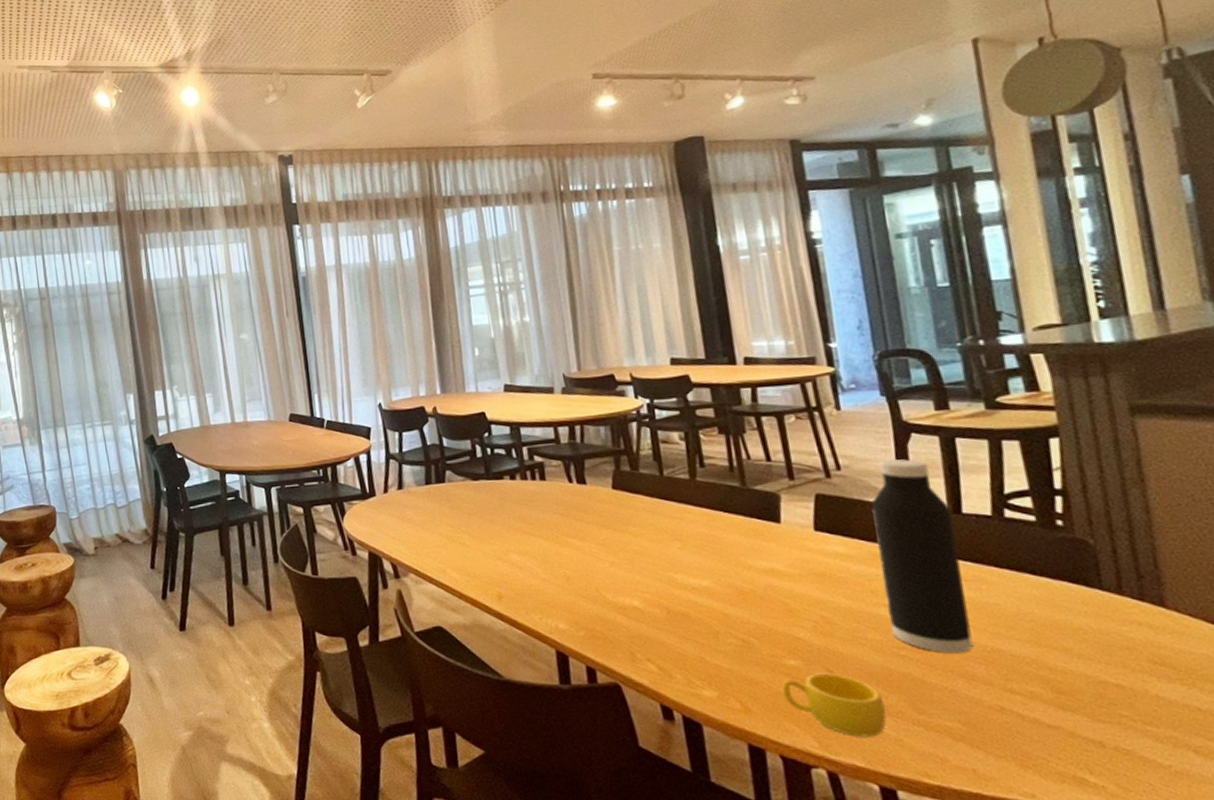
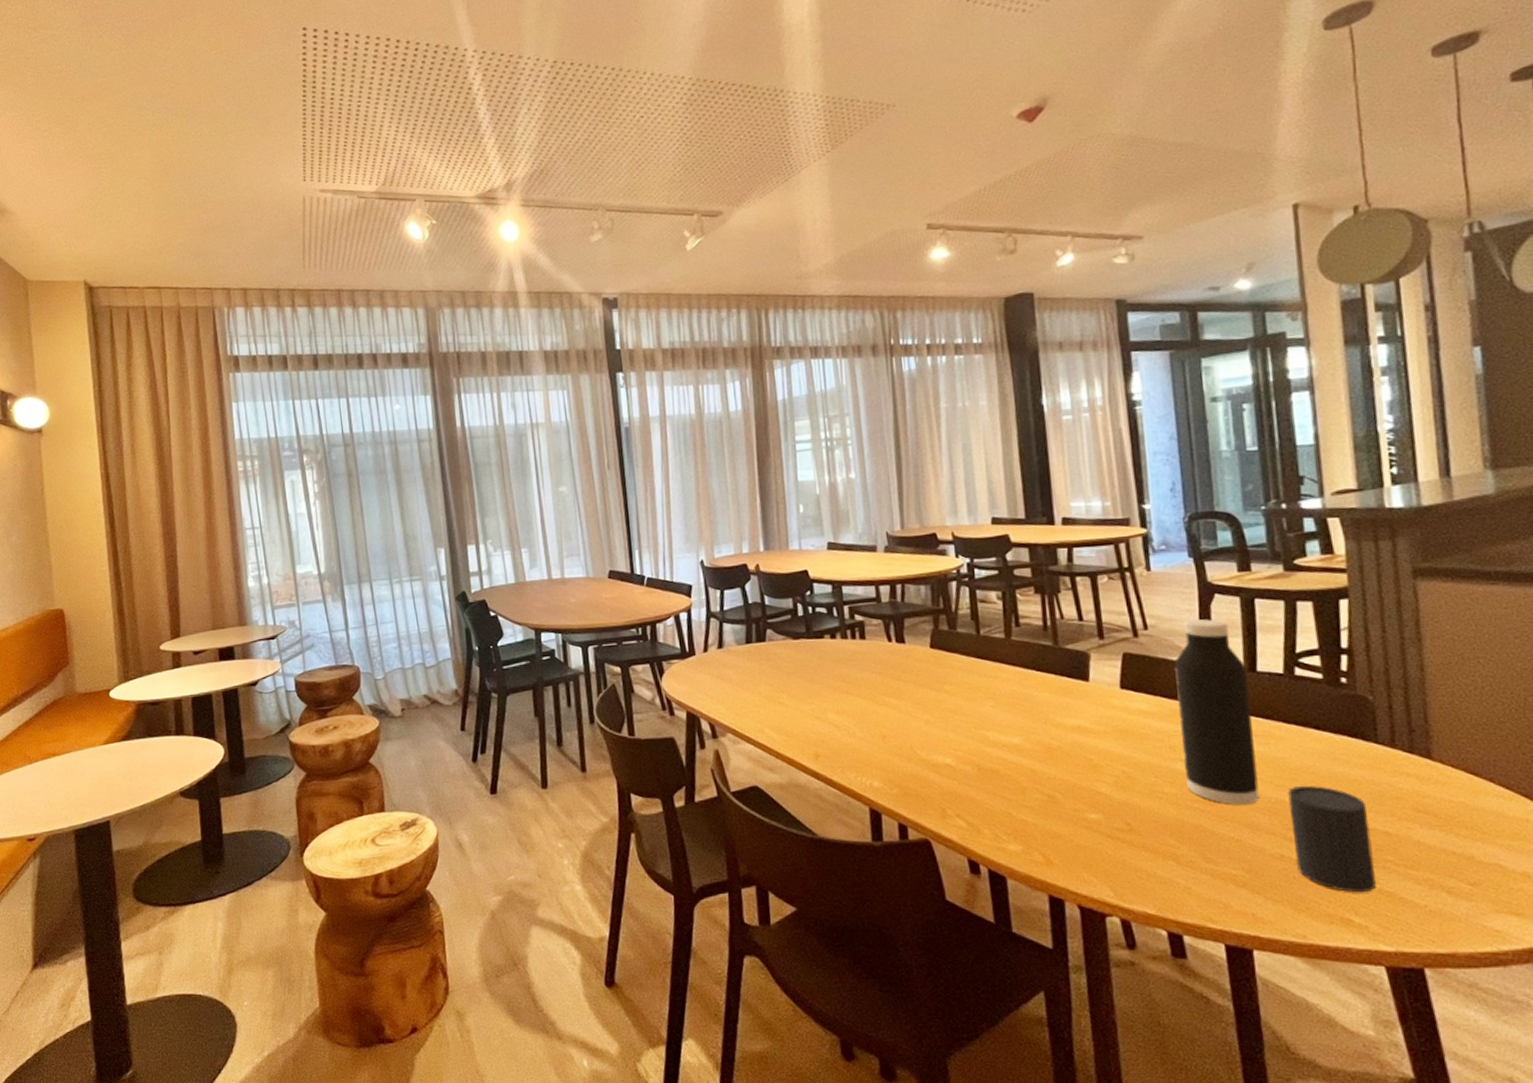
cup: present [781,673,888,737] -> none [1082,825,1179,886]
cup: none [1004,633,1111,750] -> present [1288,785,1376,893]

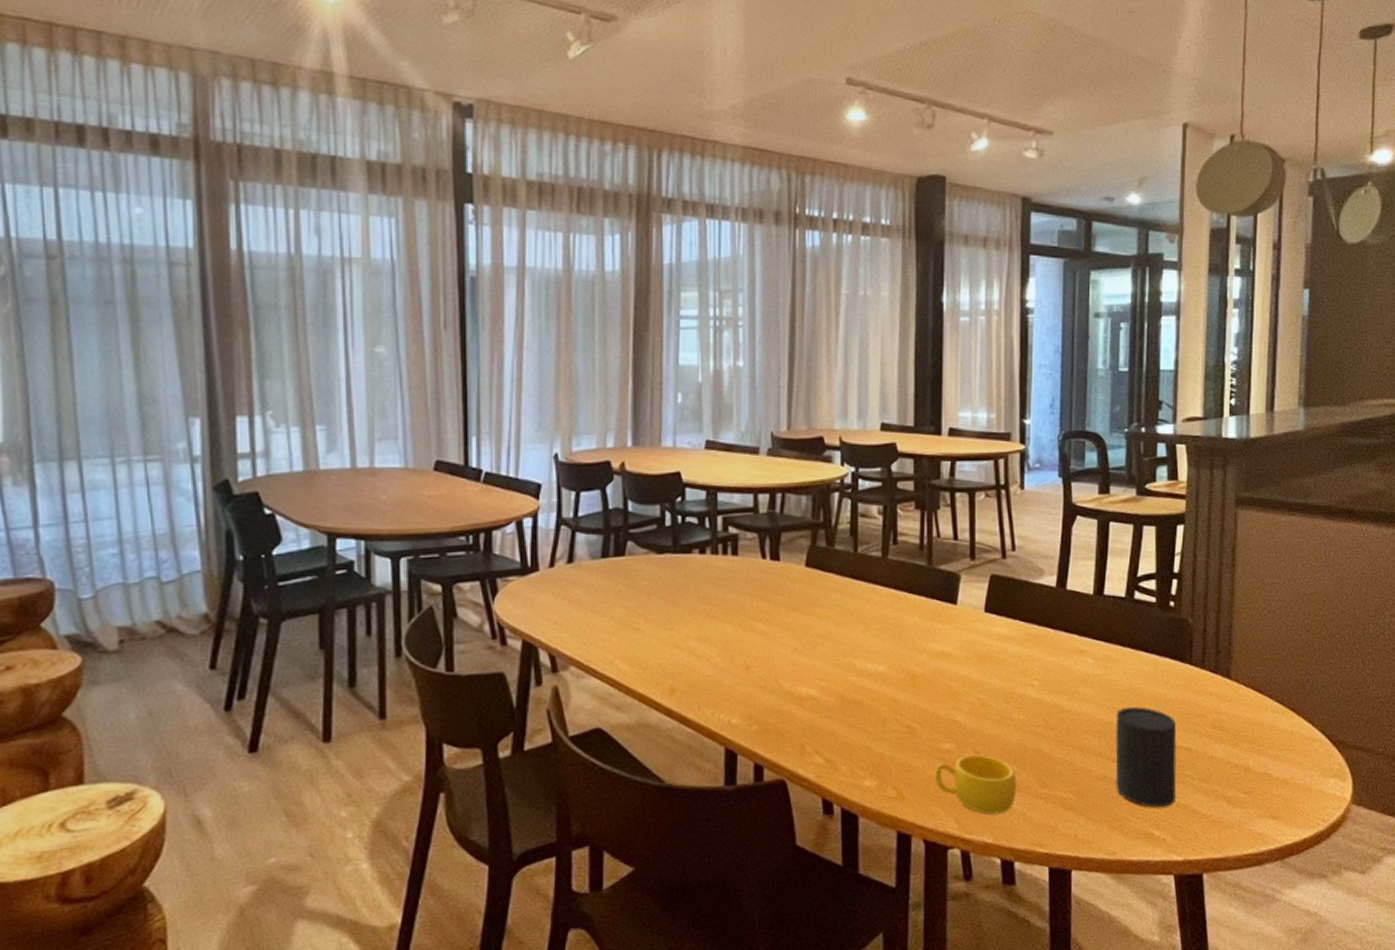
cup: none [1082,825,1179,886] -> present [934,754,1018,815]
water bottle: present [1174,619,1260,805] -> none [1032,541,1096,729]

